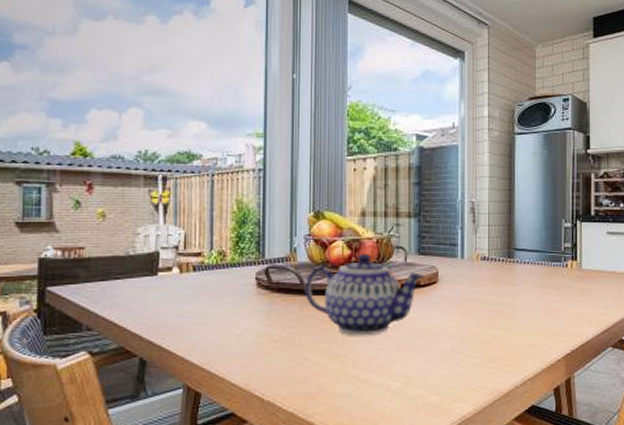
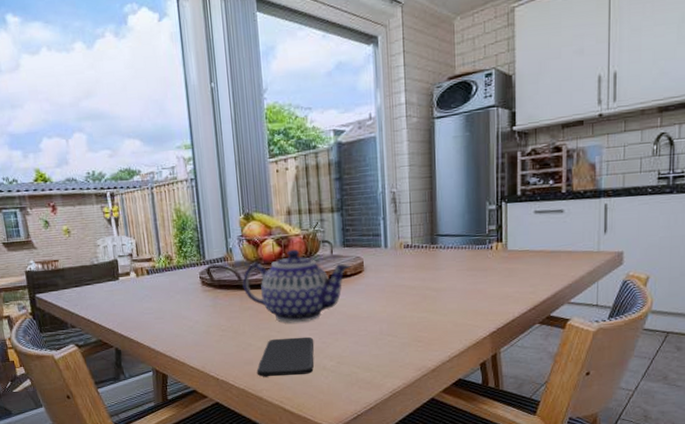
smartphone: none [310,352,379,399] -> present [256,337,314,377]

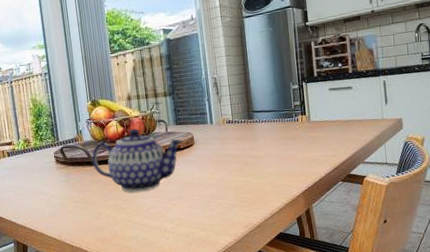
smartphone: present [256,337,314,377] -> none [106,203,157,242]

